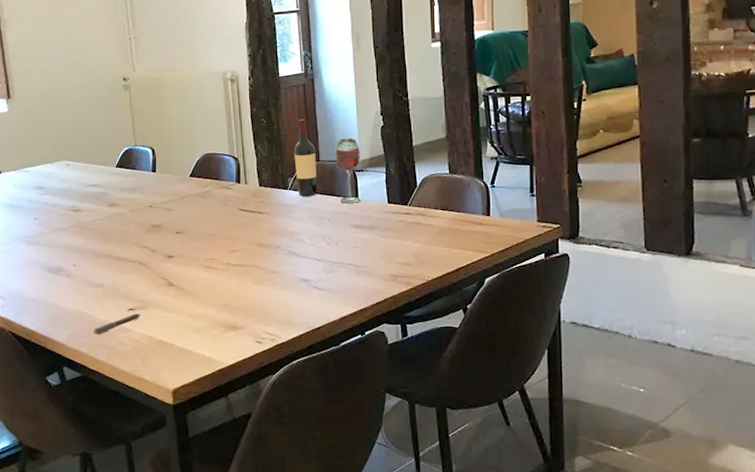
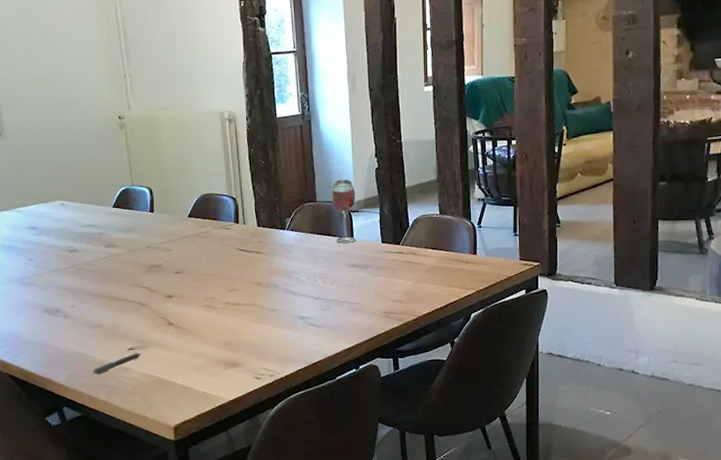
wine bottle: present [294,118,317,196] -> none [291,159,314,236]

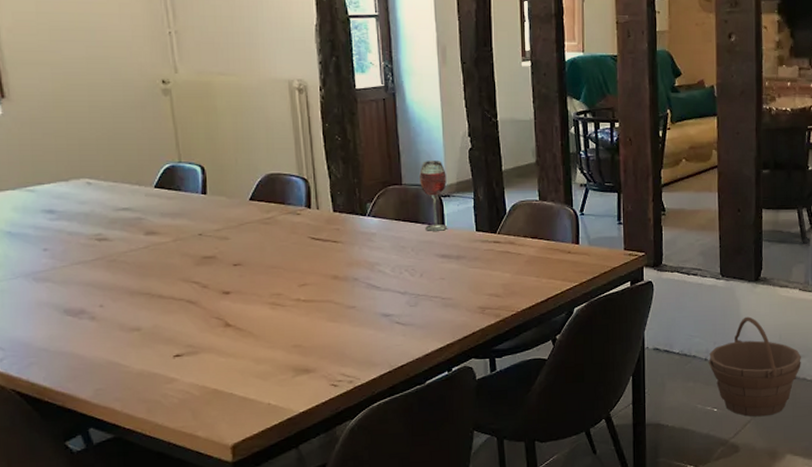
pen: present [93,353,141,376] -> none [128,360,191,389]
basket: none [601,324,697,422] -> present [708,316,801,417]

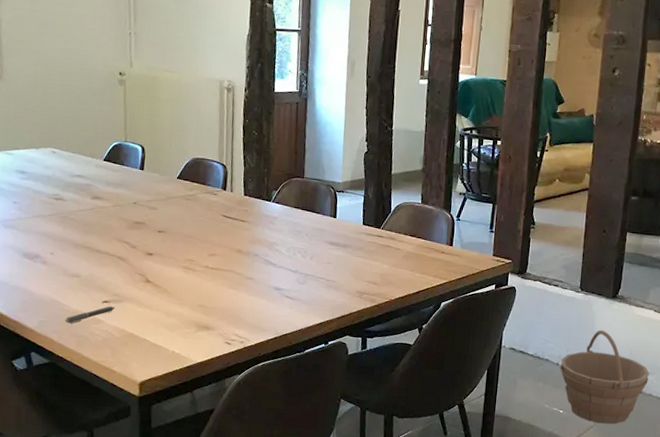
pen: none [128,360,191,389] -> present [65,306,116,325]
wineglass: present [419,161,448,231] -> none [319,159,343,221]

